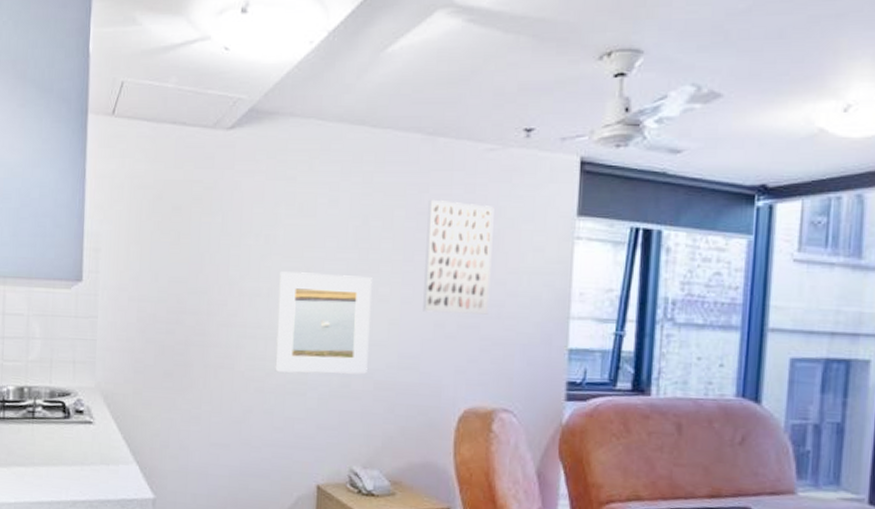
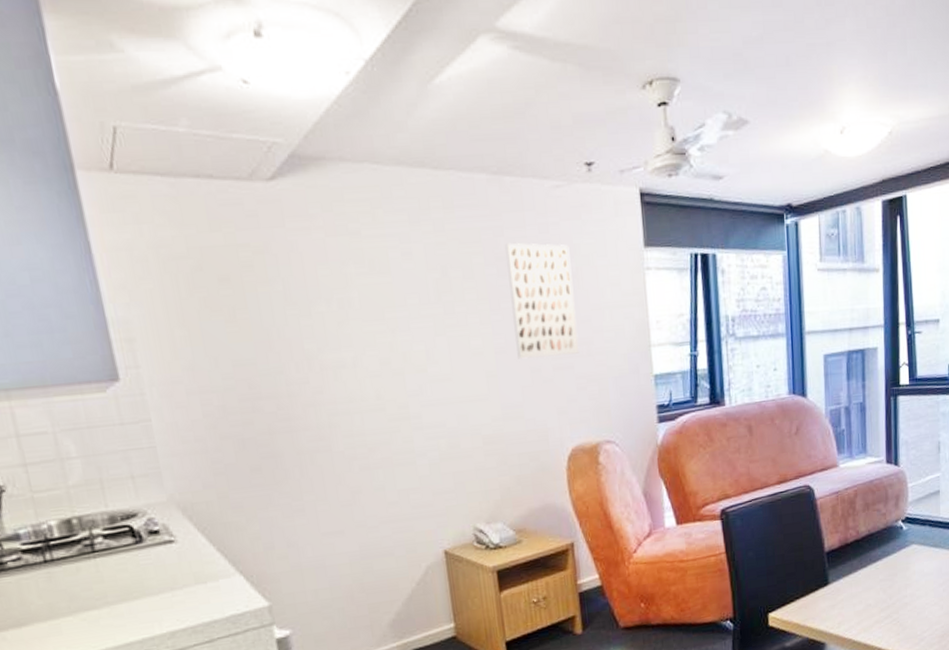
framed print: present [275,272,372,375] -> none [362,331,474,445]

